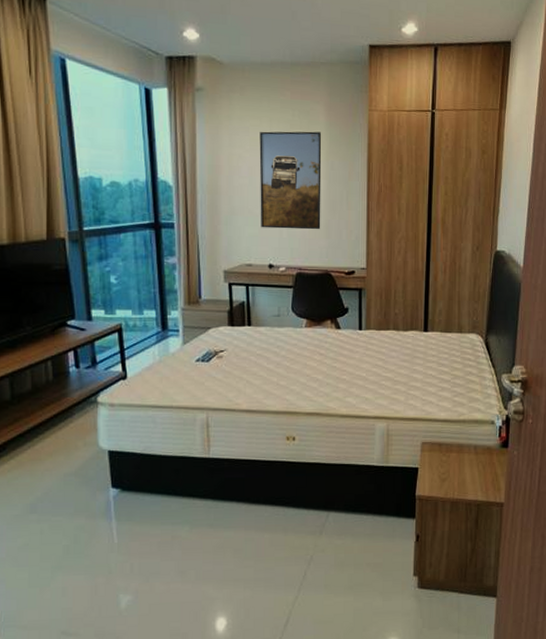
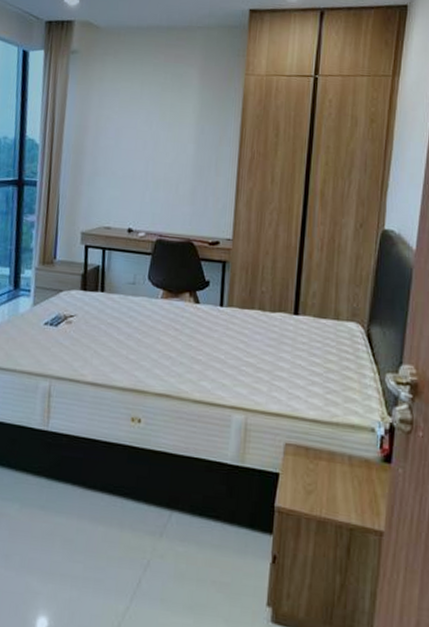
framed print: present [259,131,322,230] -> none [123,93,194,196]

